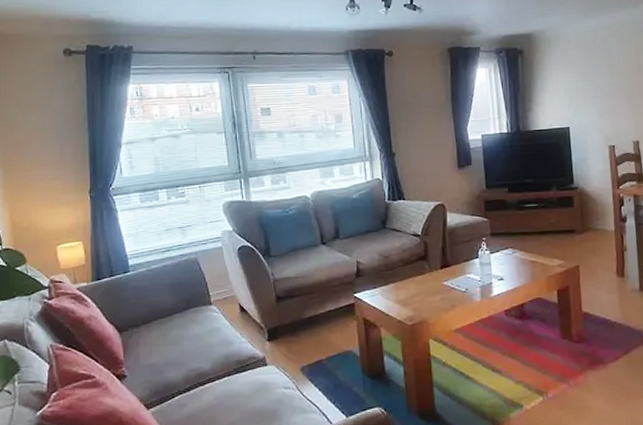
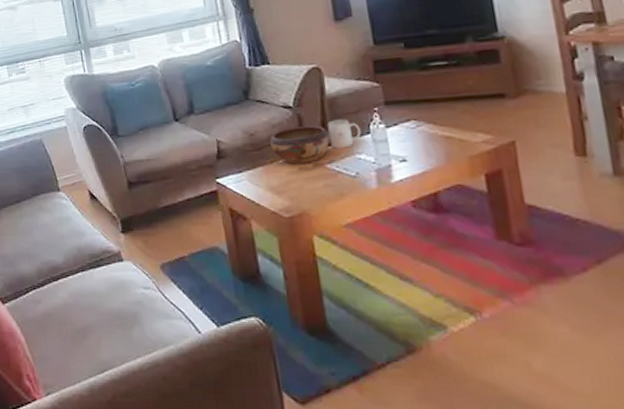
decorative bowl: none [400,250,448,282] -> present [269,125,330,165]
mug: none [447,246,472,270] -> present [327,119,361,149]

